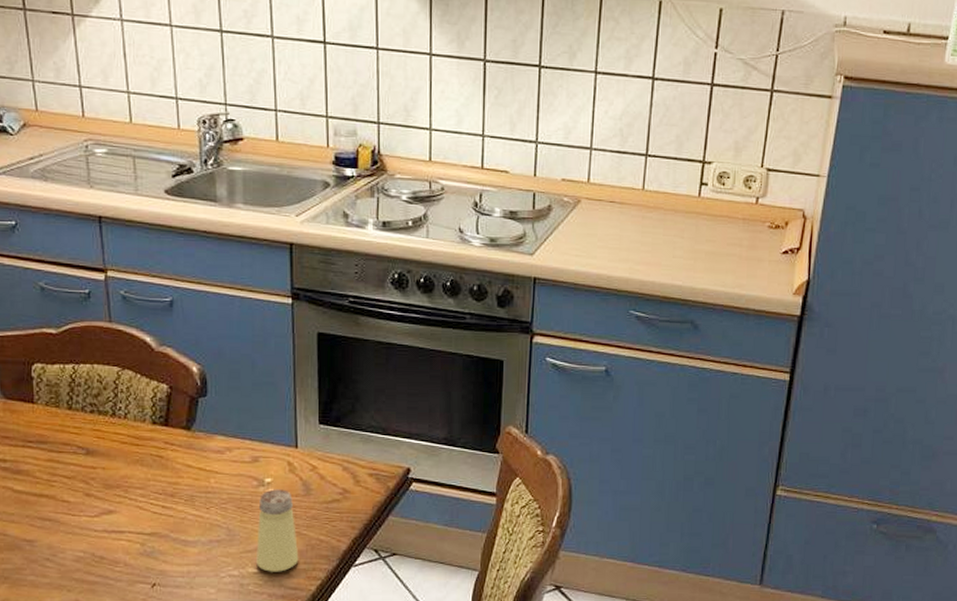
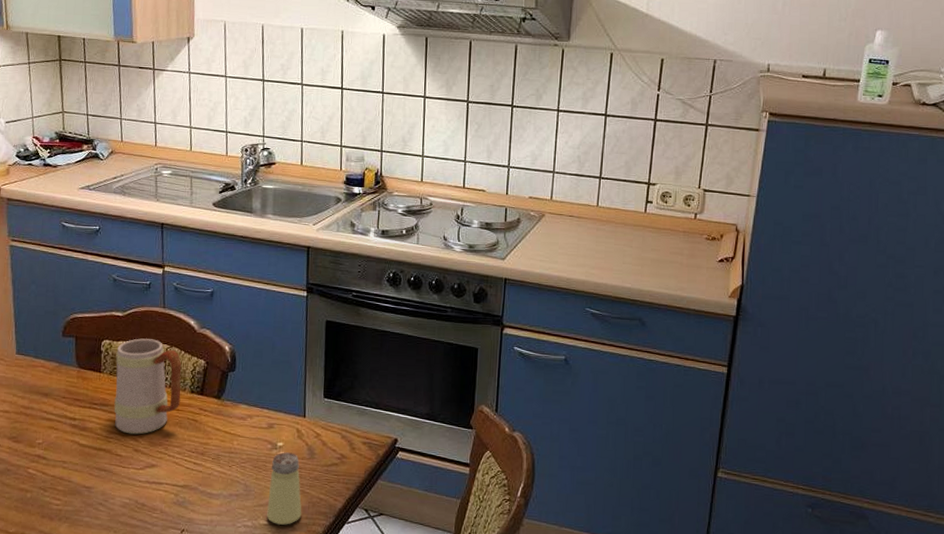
mug: none [52,360,140,476] -> present [114,338,182,435]

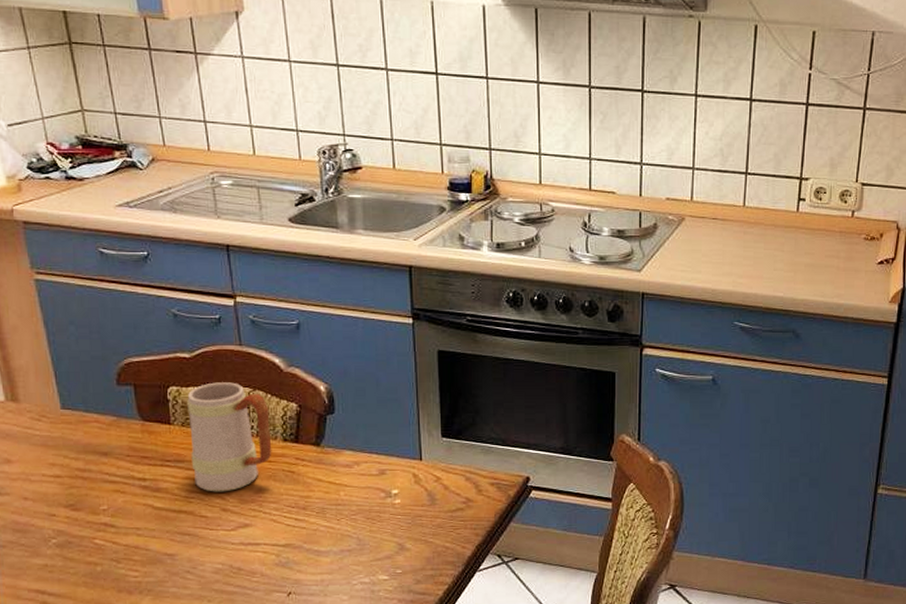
saltshaker: present [267,452,302,525] -> none [386,500,426,579]

